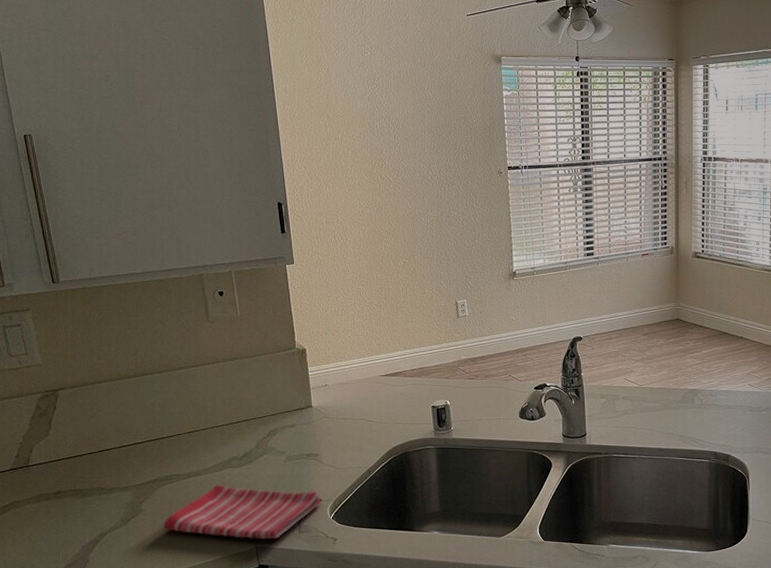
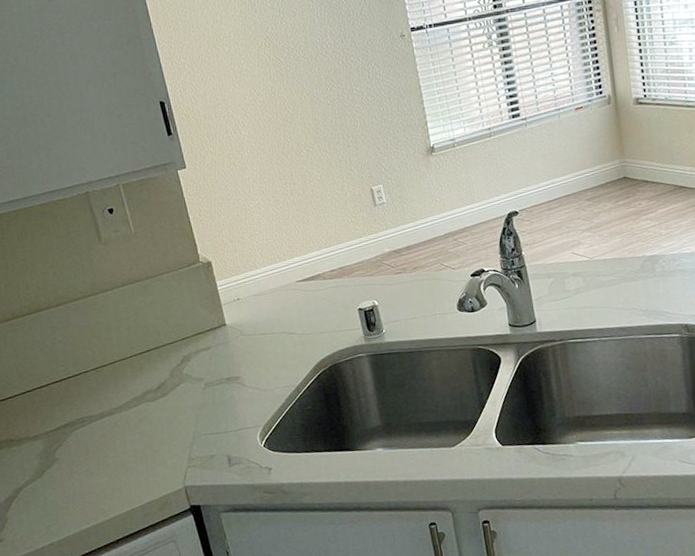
dish towel: present [163,484,322,540] -> none [81,418,251,479]

